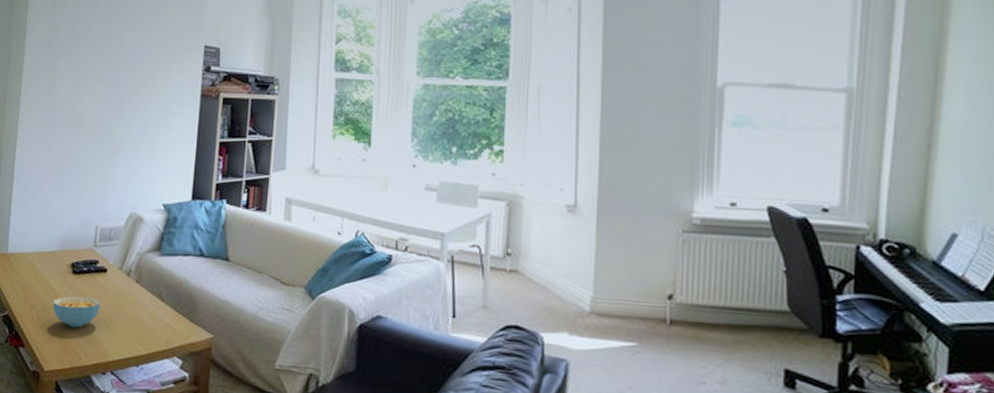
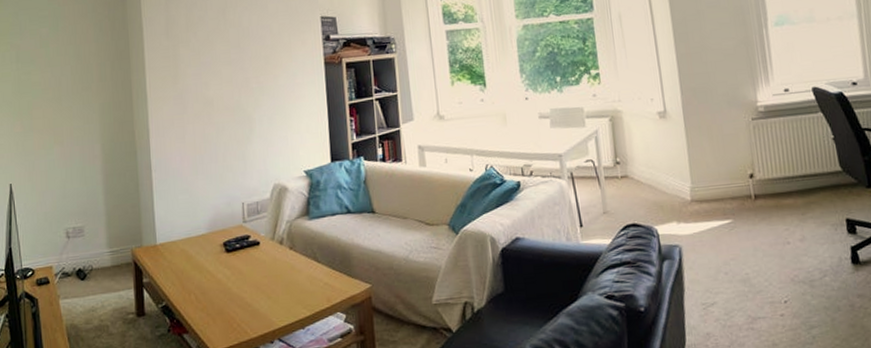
cereal bowl: present [52,296,101,328] -> none [210,271,259,305]

